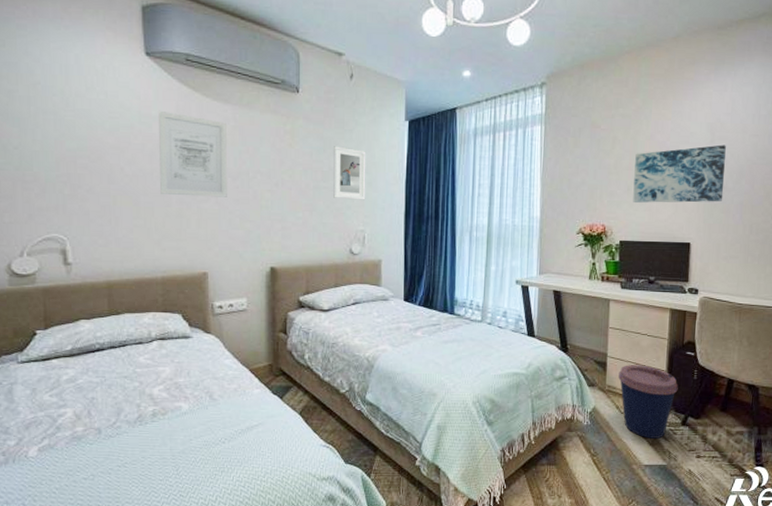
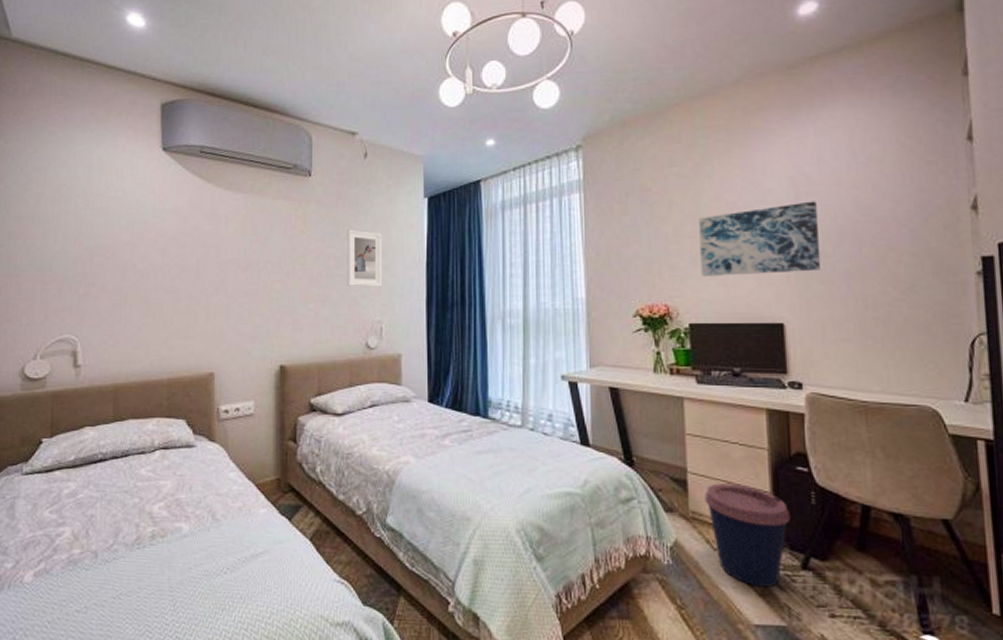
wall art: present [159,111,227,197] -> none [170,205,238,291]

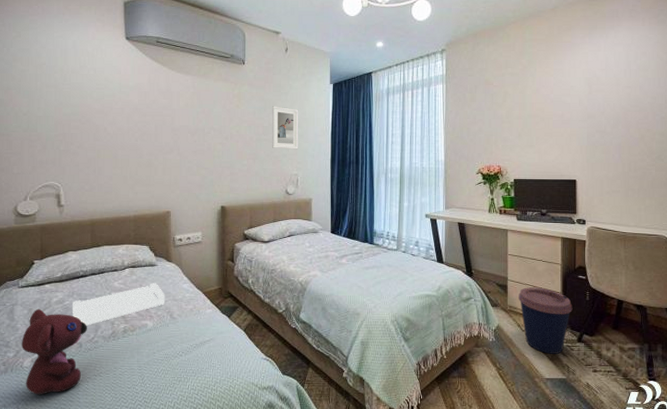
teddy bear: none [23,503,105,622] -> present [22,308,87,395]
tray: none [87,470,206,528] -> present [73,283,165,326]
wall art: present [699,201,821,276] -> none [524,95,603,146]

